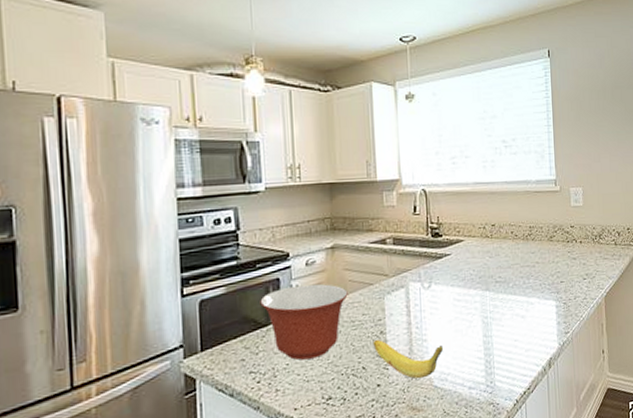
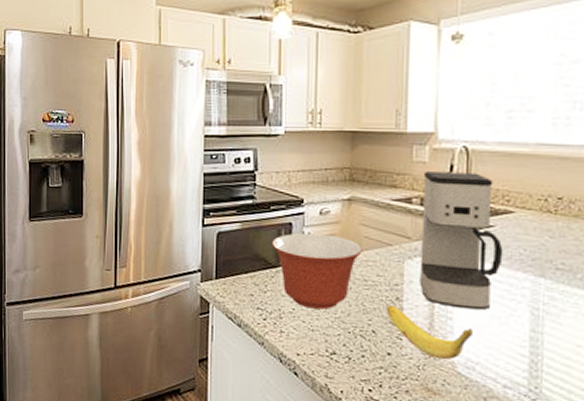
coffee maker: none [393,211,459,330] -> present [419,171,504,310]

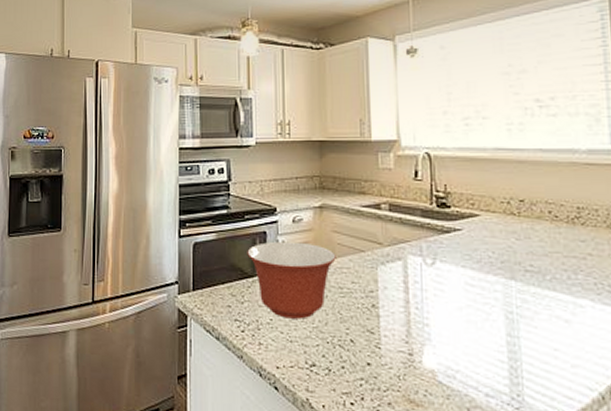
banana: present [386,304,472,360] -> none [363,312,450,369]
coffee maker: present [419,171,504,310] -> none [390,178,473,316]

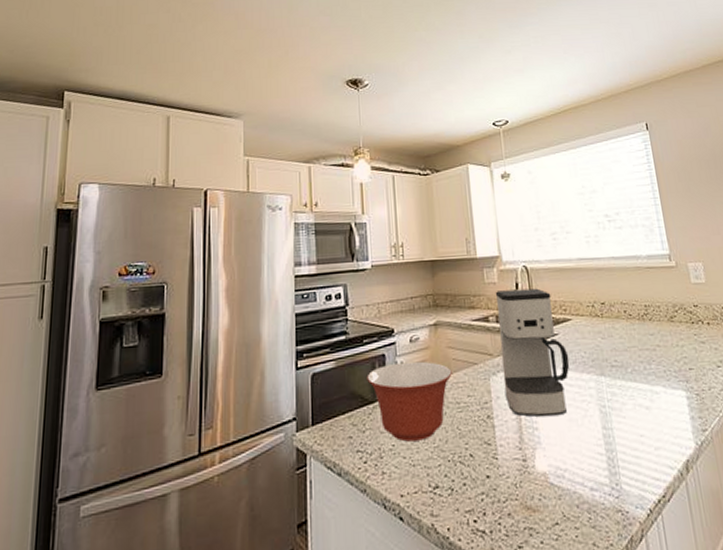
coffee maker: none [390,178,473,316] -> present [495,288,570,417]

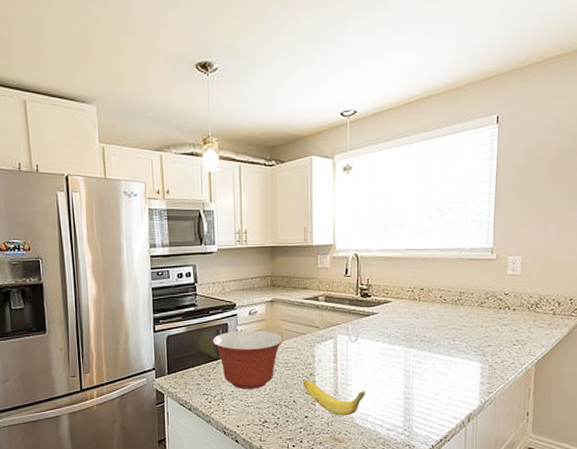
banana: none [479,424,557,473] -> present [303,379,365,416]
coffee maker: present [495,288,570,417] -> none [326,274,385,377]

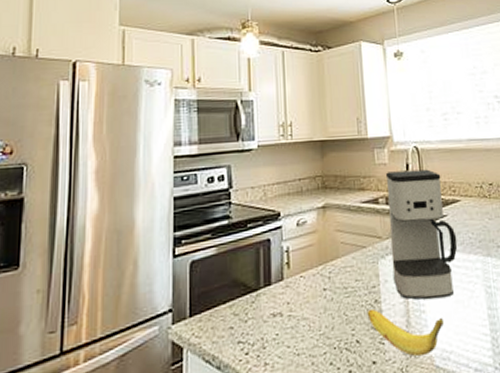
mixing bowl: present [212,330,284,389] -> none [250,245,340,330]
coffee maker: none [326,274,385,377] -> present [385,169,458,300]

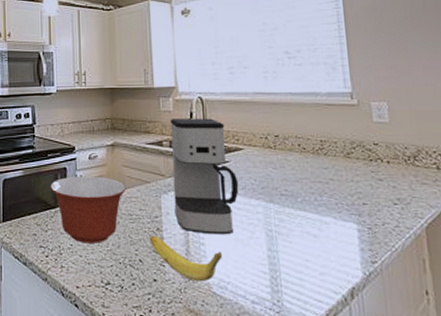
mixing bowl: none [250,245,340,330] -> present [50,176,126,243]

